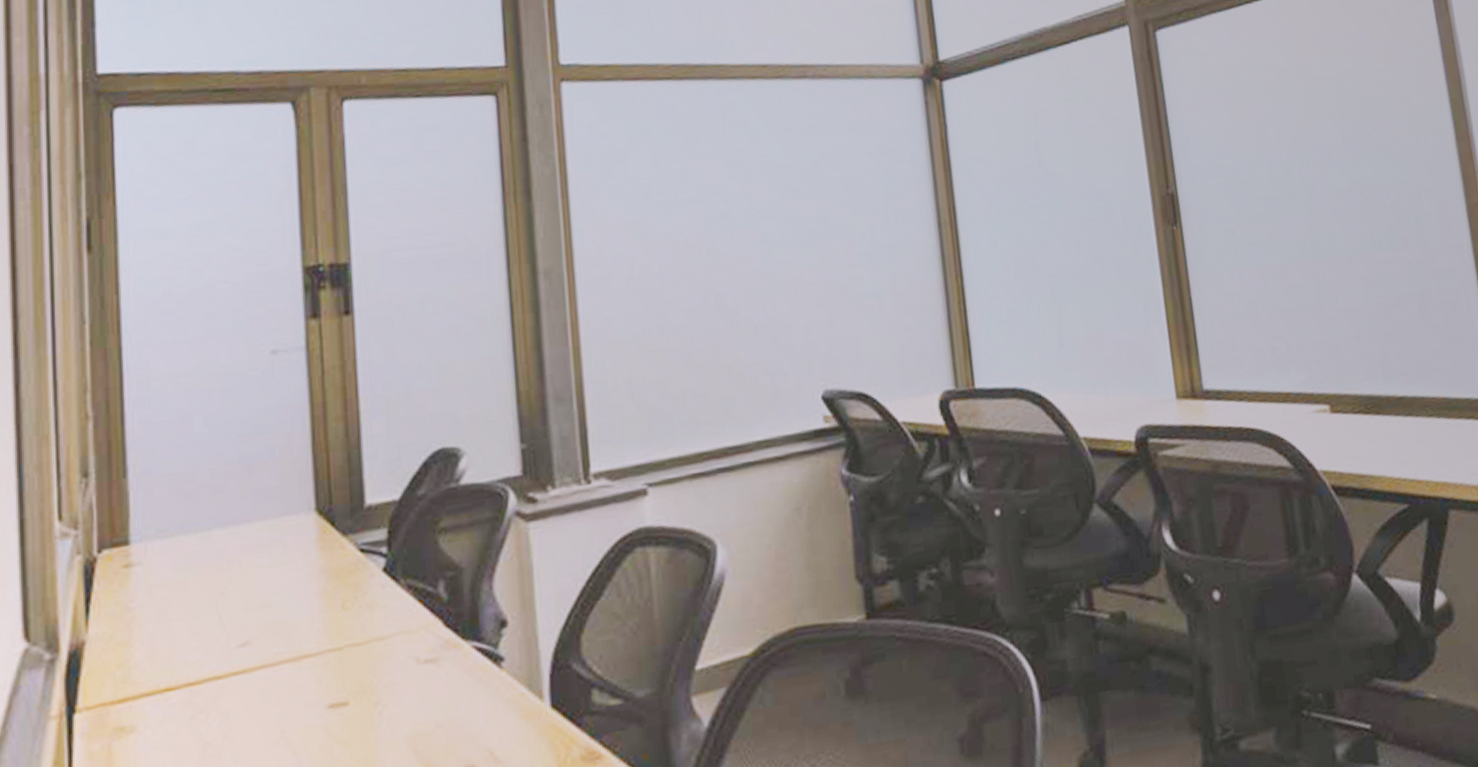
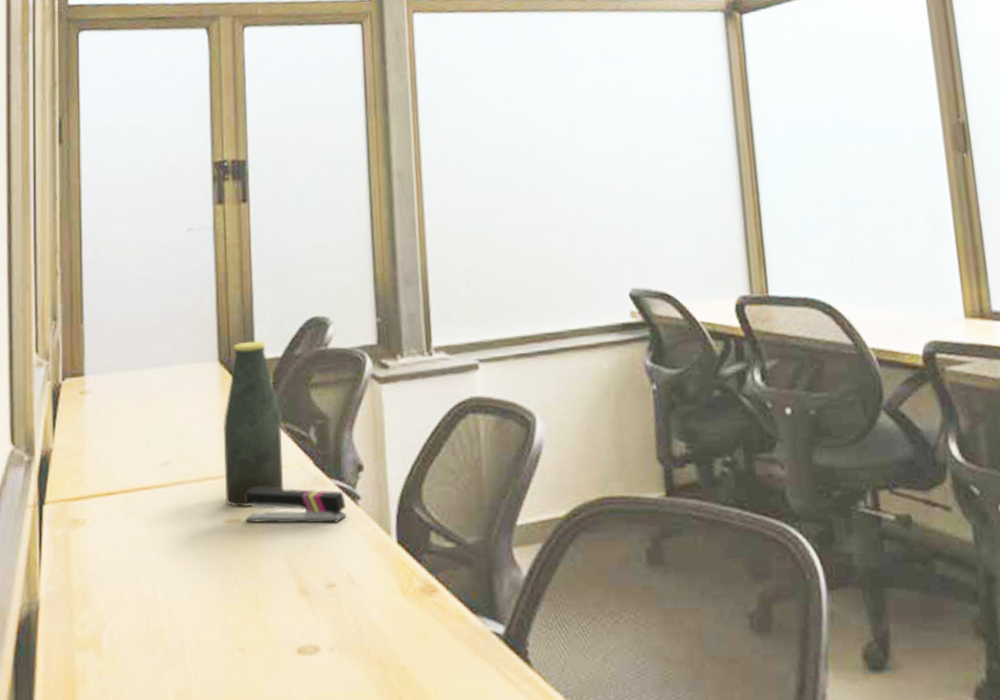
bottle: none [324,482,405,688] -> present [224,340,283,507]
stapler: none [355,653,487,705] -> present [245,487,346,524]

